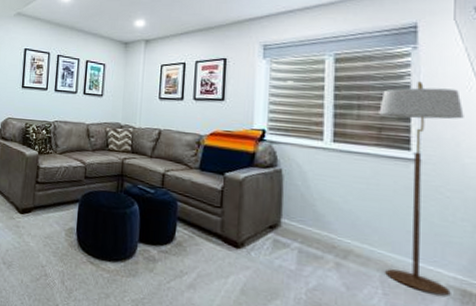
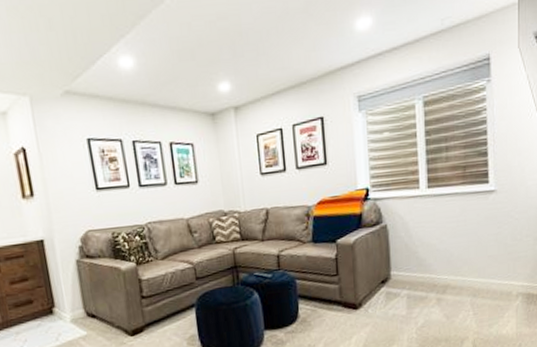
floor lamp: present [379,81,464,296] -> none [463,114,527,304]

